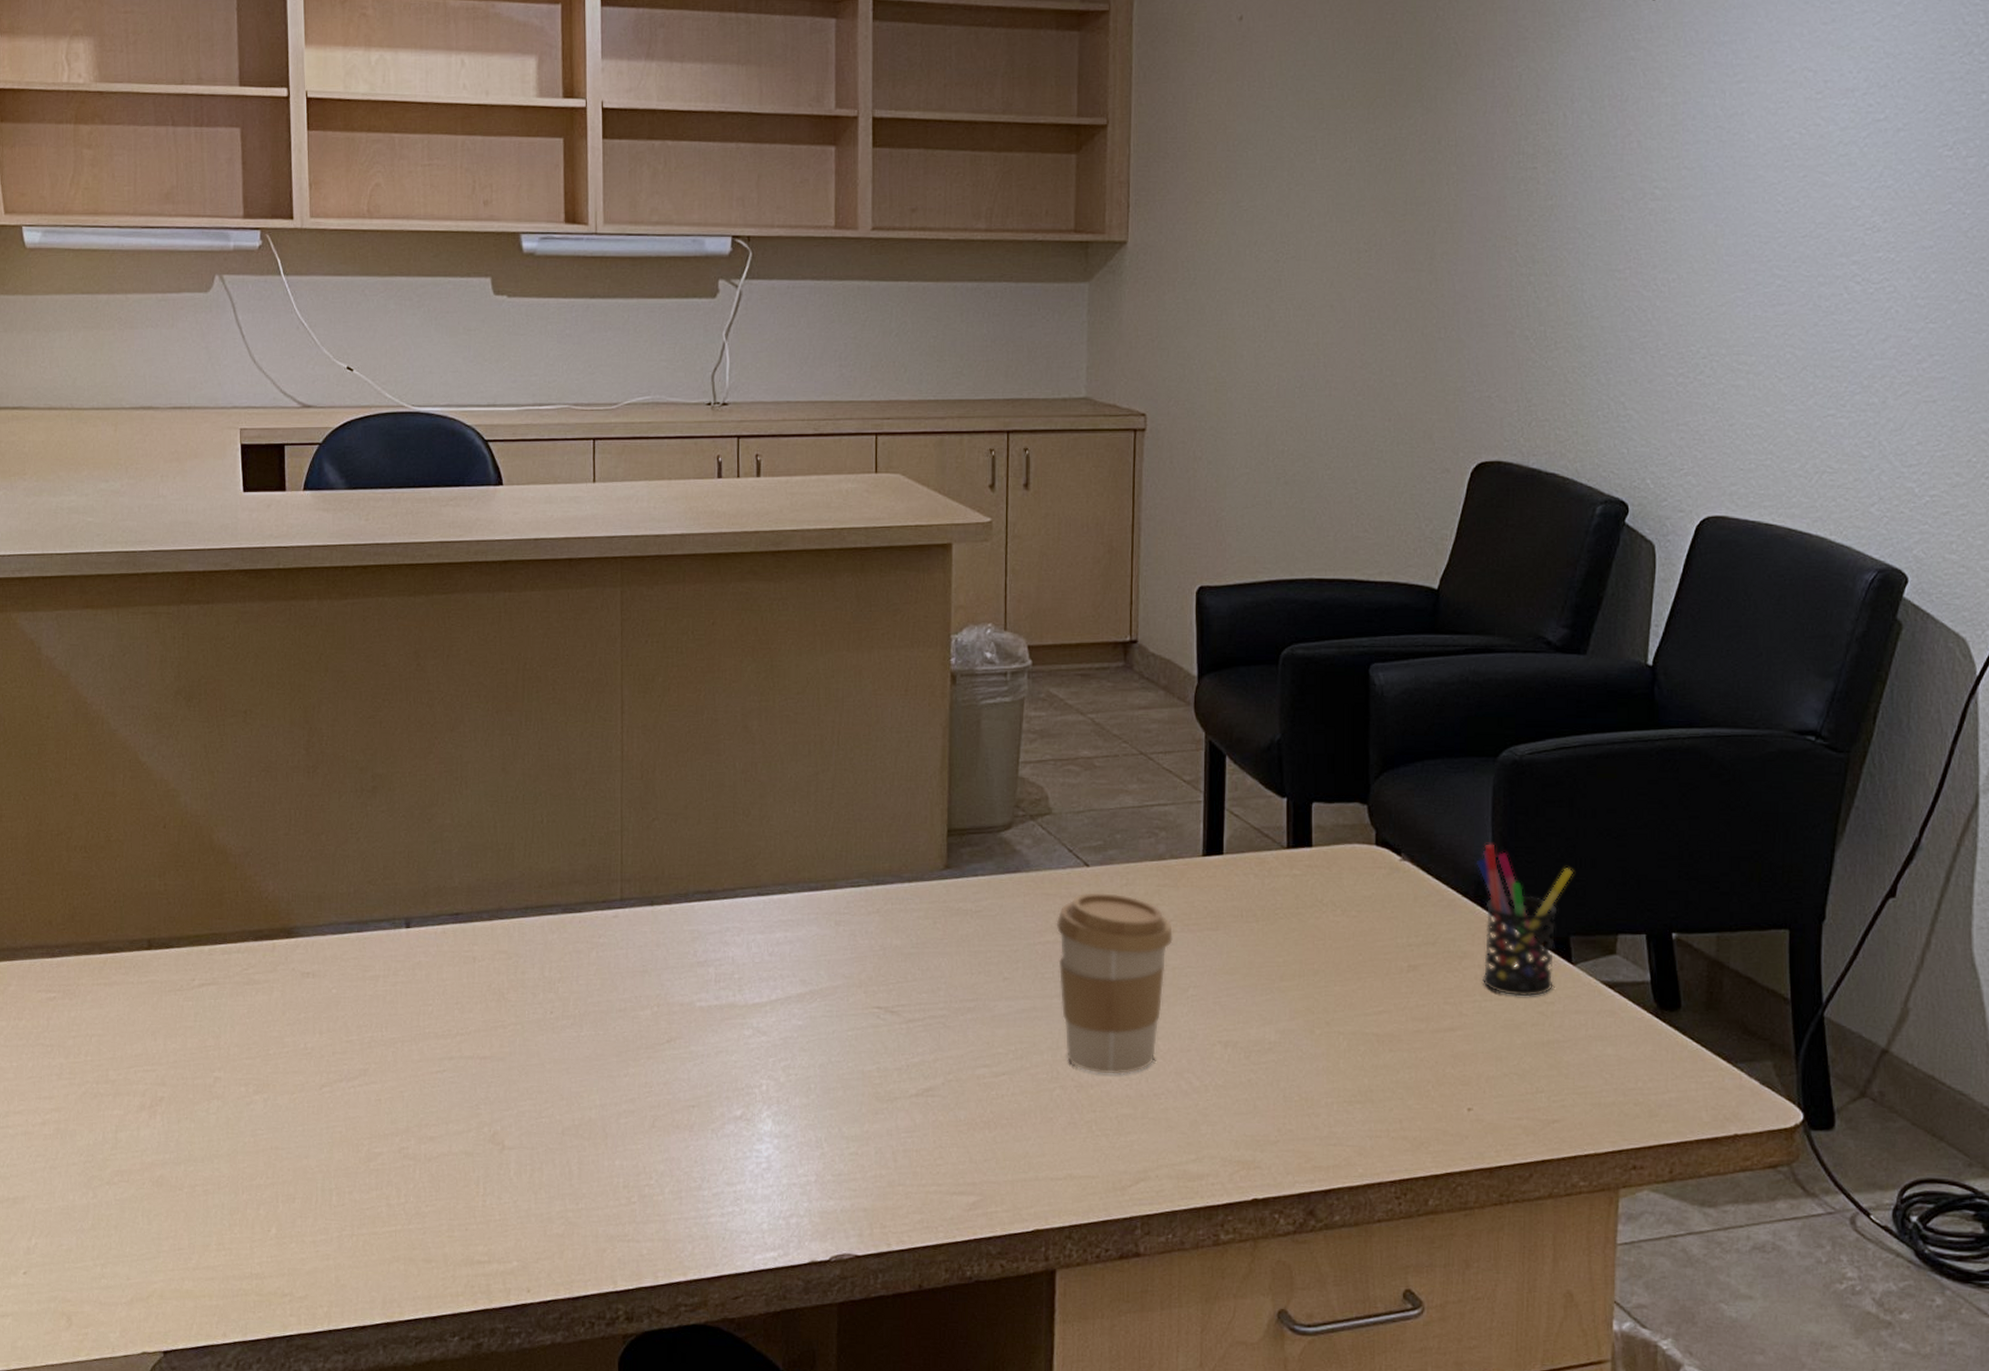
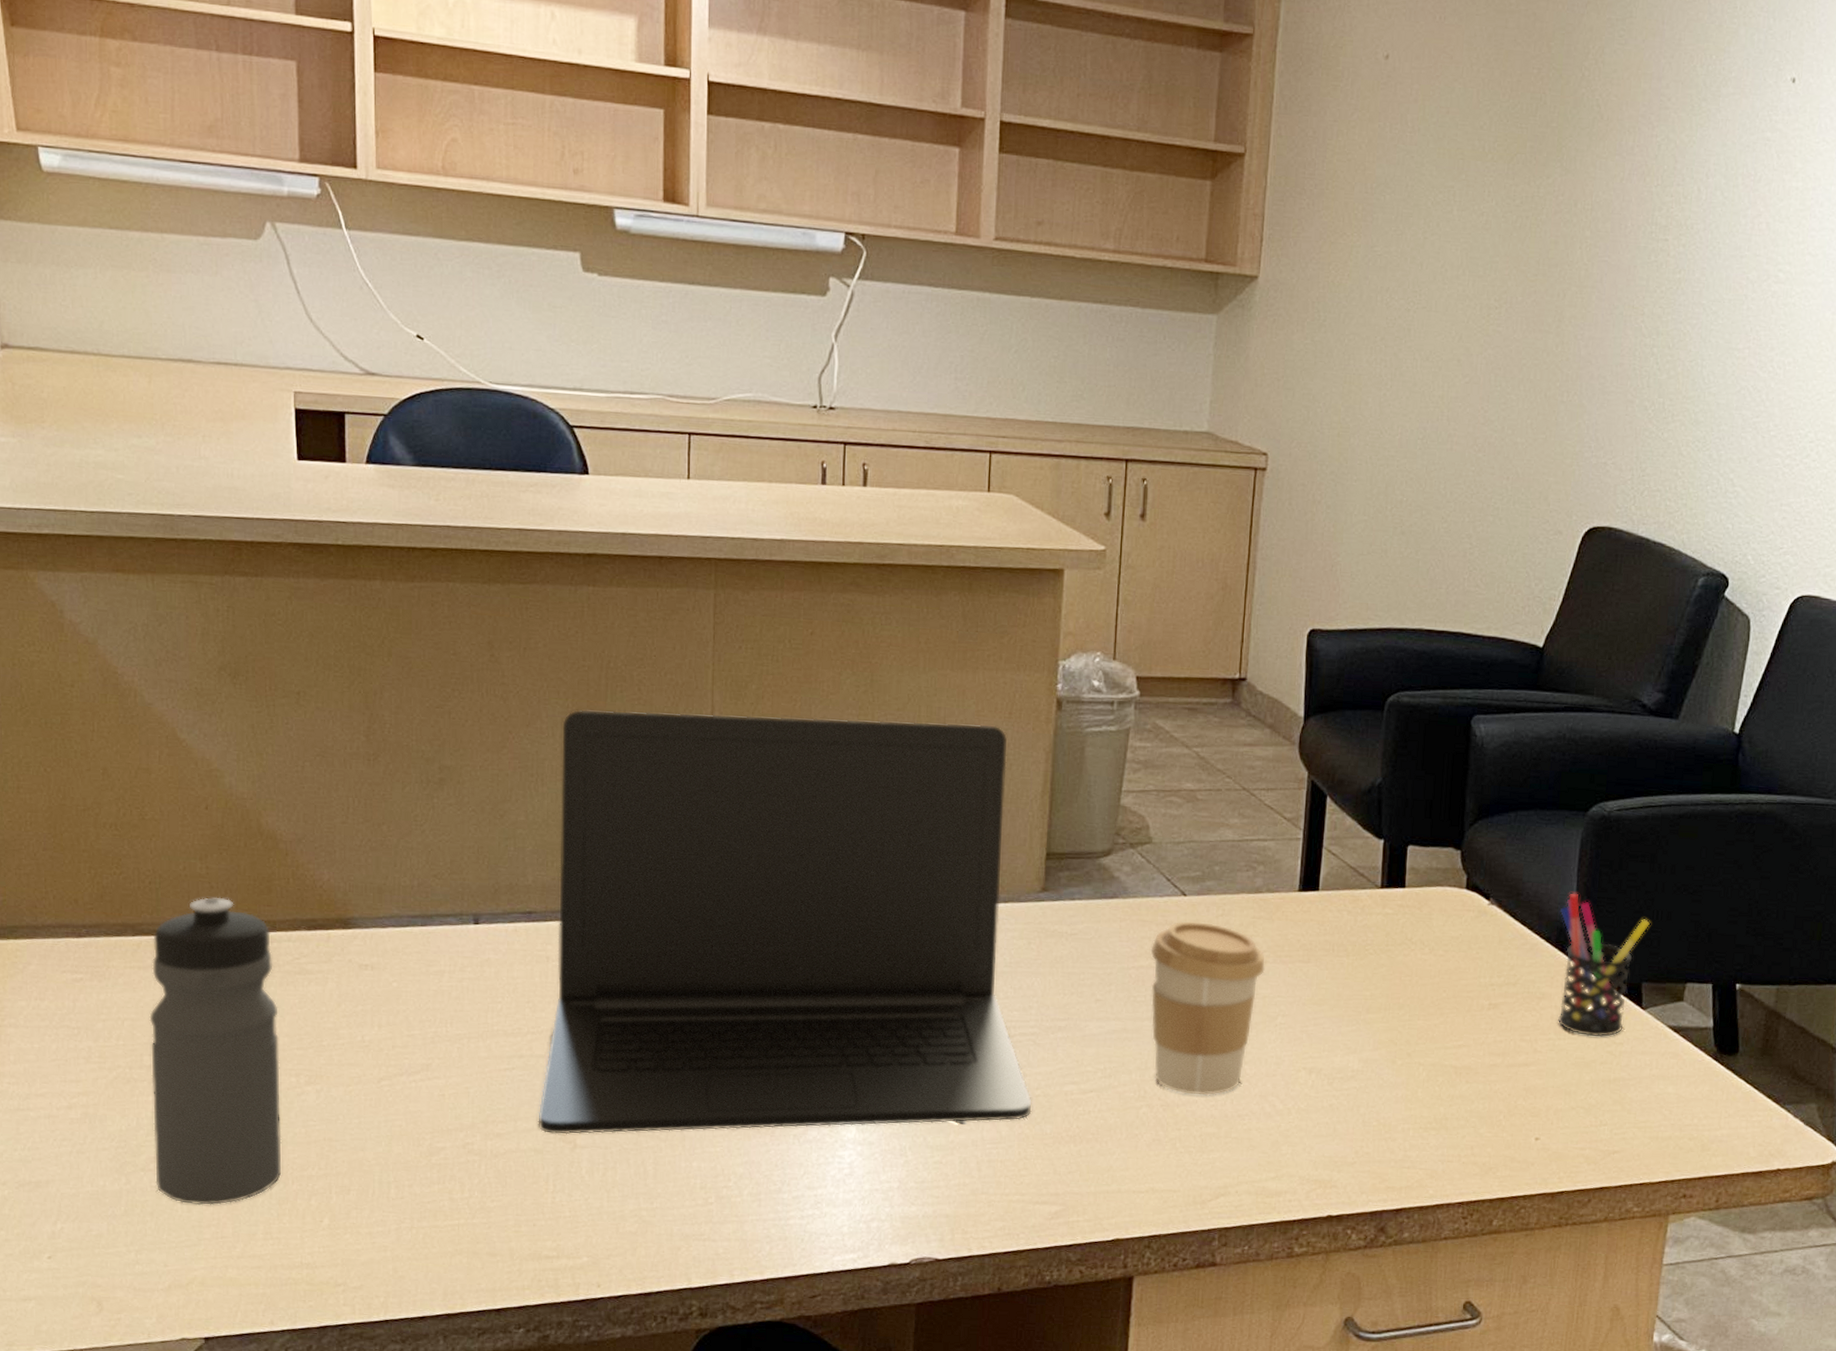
water bottle: none [114,913,233,1217] -> present [149,897,282,1205]
laptop: none [468,703,945,1136] -> present [538,709,1032,1135]

